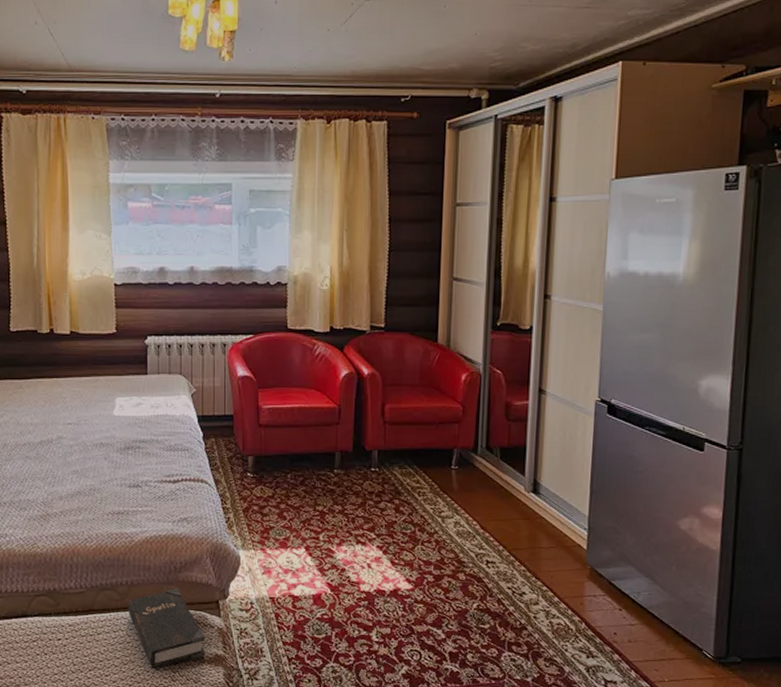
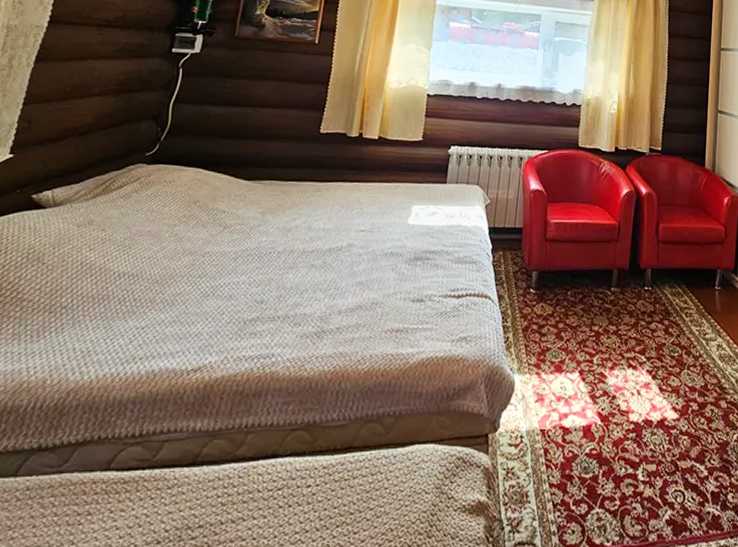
hardback book: present [128,588,205,670] -> none [391,420,469,523]

